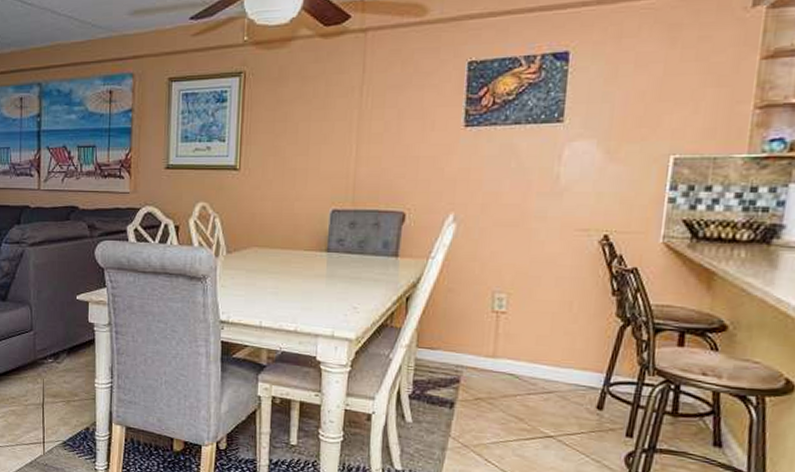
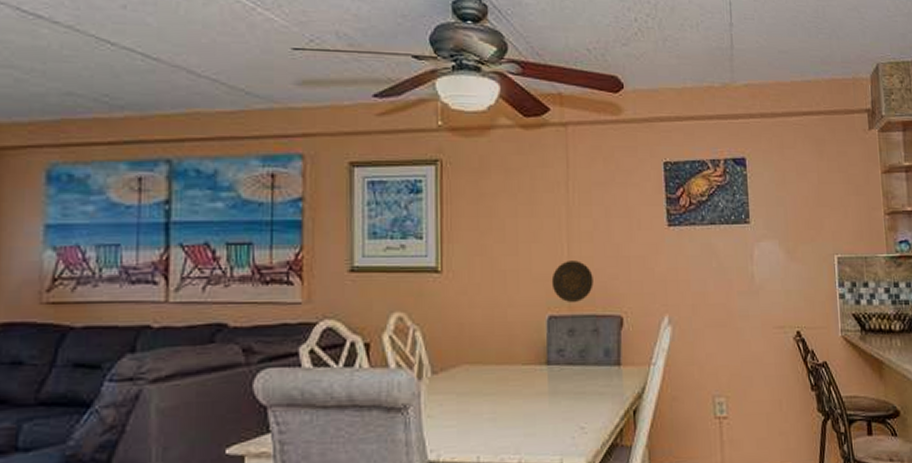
decorative plate: none [337,160,379,199] -> present [551,261,594,303]

